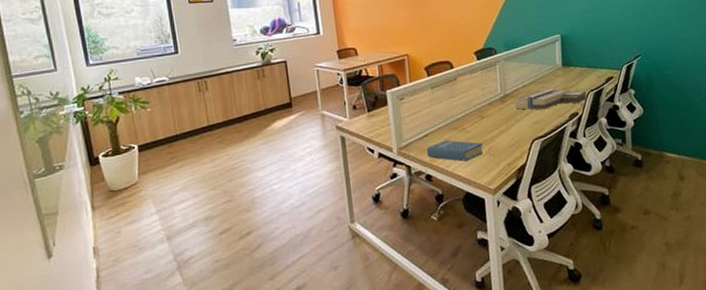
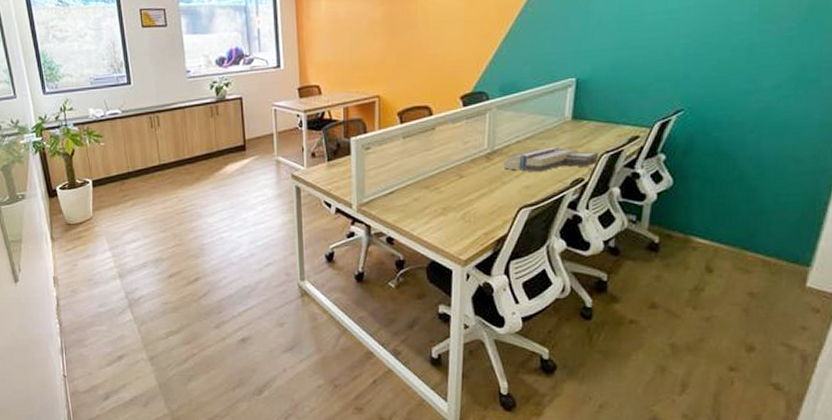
hardback book: present [426,140,483,162] -> none [390,199,458,227]

